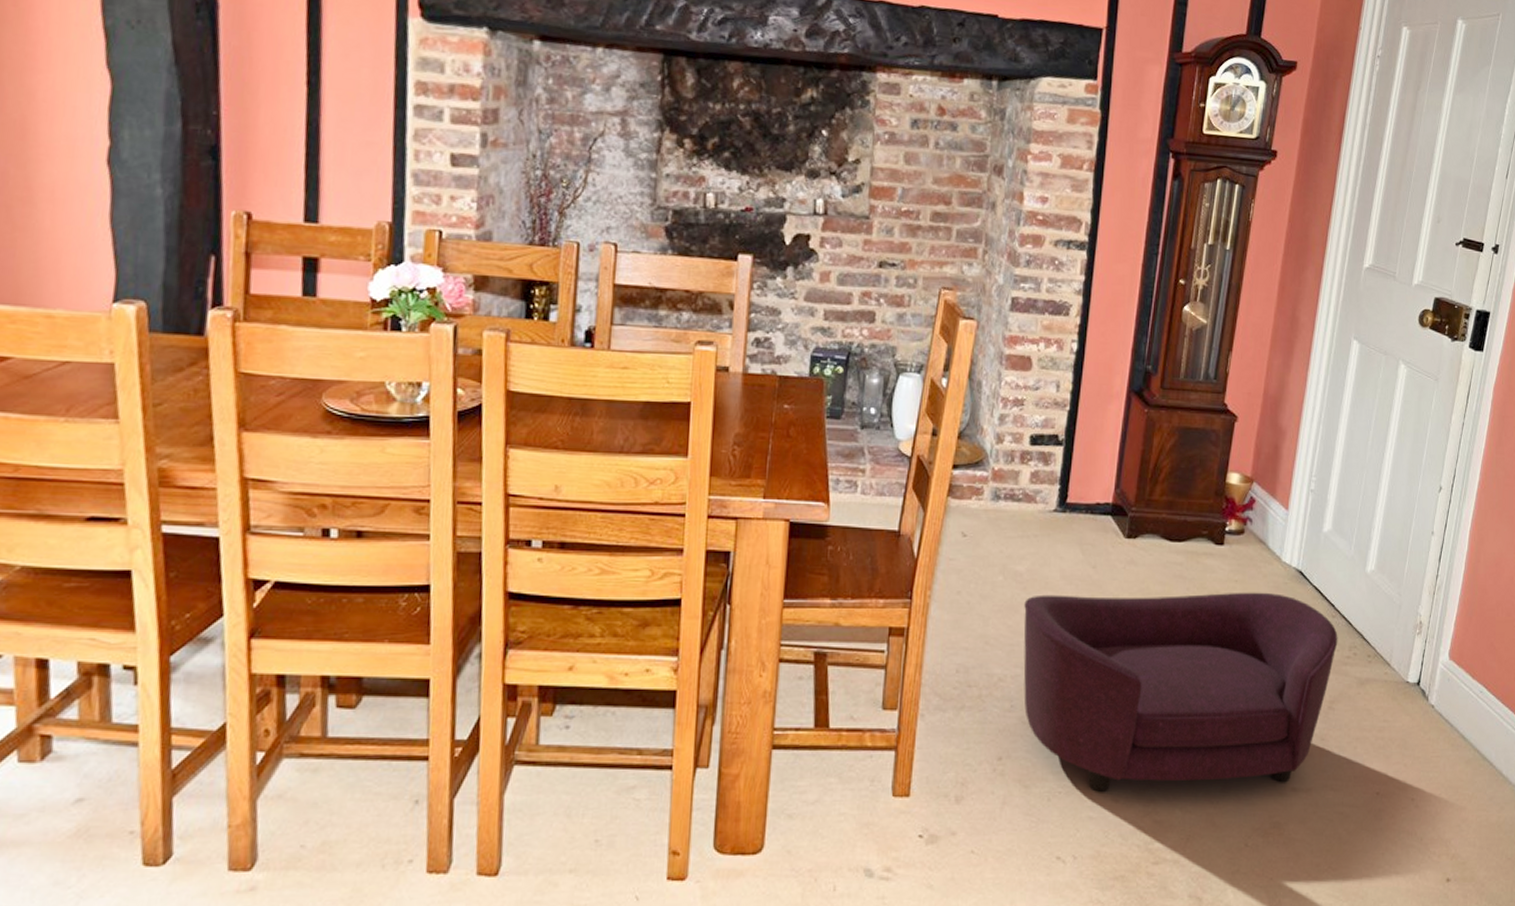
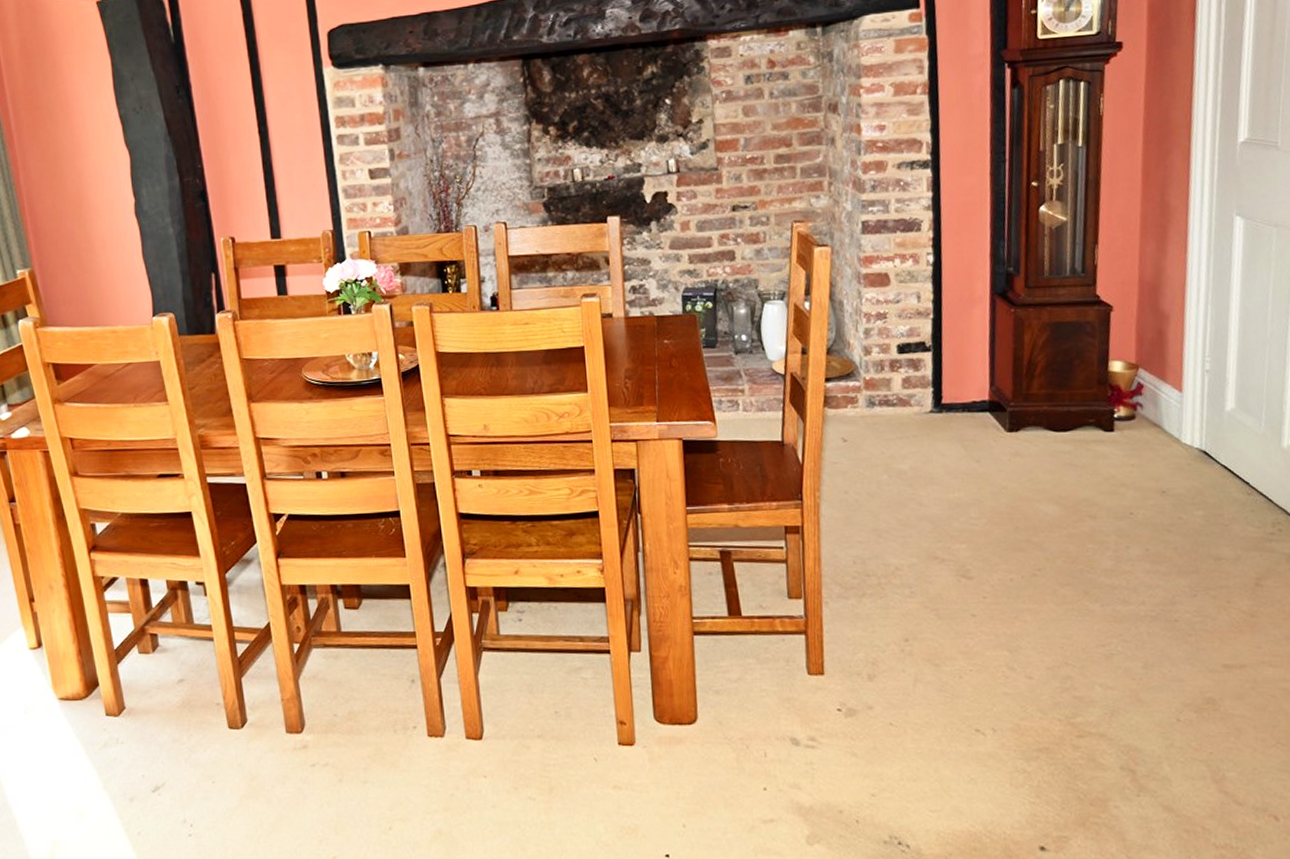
dog bed: present [1023,592,1338,792] -> none [912,474,1258,670]

